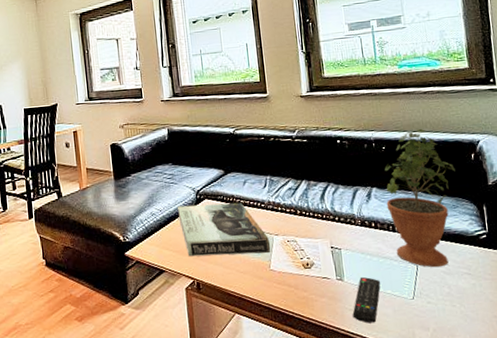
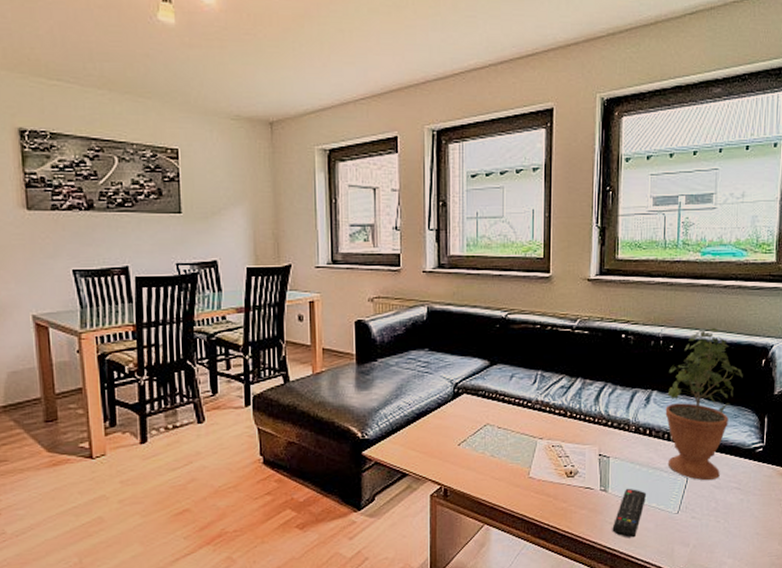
book: present [178,202,271,257] -> none [430,399,533,459]

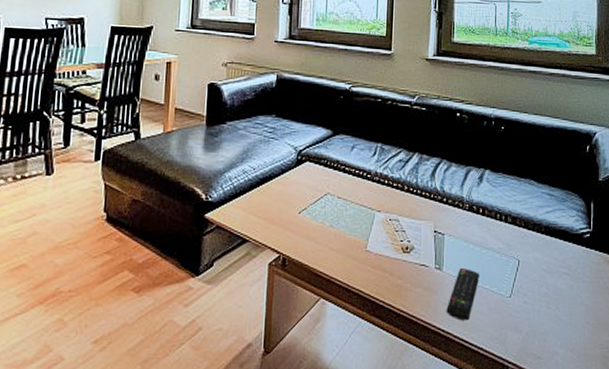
potted plant: present [665,327,743,481] -> none [497,111,569,264]

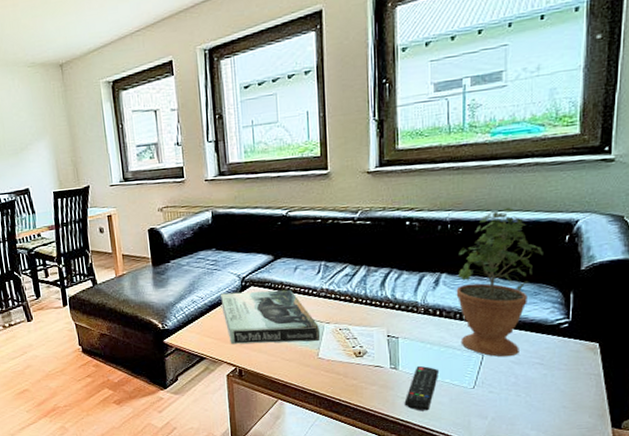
book: none [273,166,371,230] -> present [221,289,321,344]
potted plant: none [497,111,569,264] -> present [456,207,543,357]

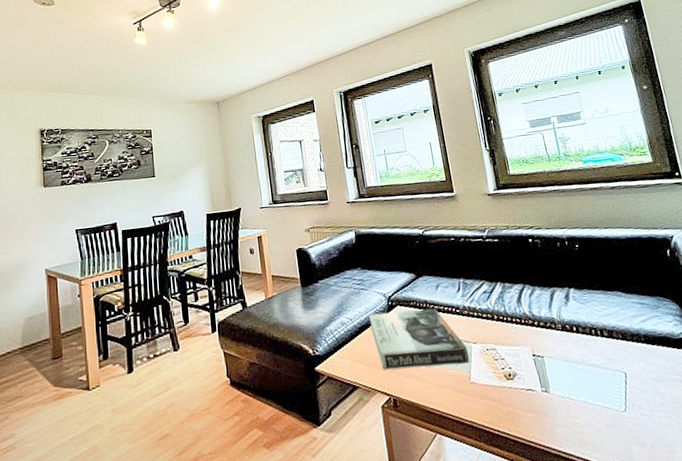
remote control: present [404,365,438,411] -> none [562,387,590,441]
potted plant: present [456,207,543,357] -> none [580,224,658,375]

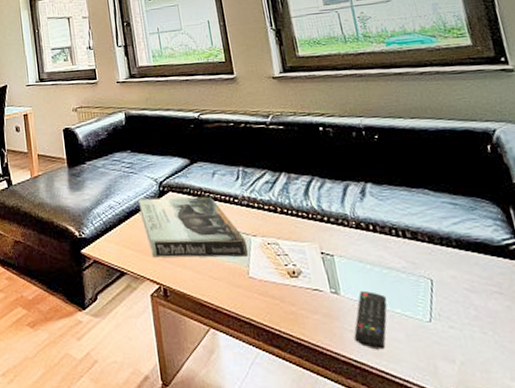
remote control: none [562,387,590,441] -> present [354,290,387,350]

